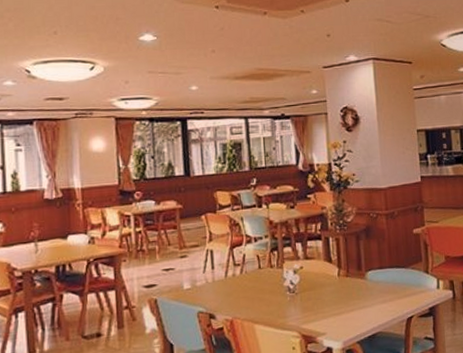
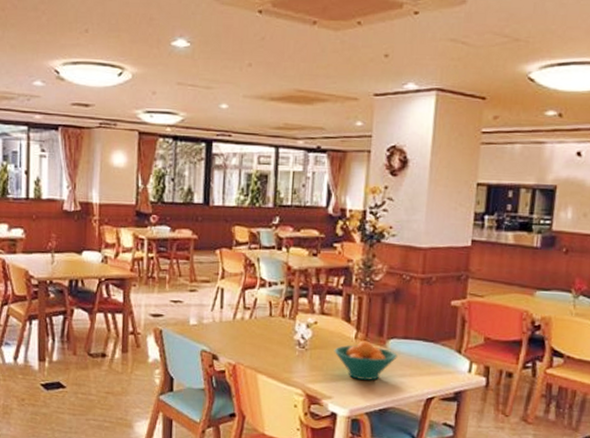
fruit bowl: none [321,276,377,313] -> present [334,340,398,380]

